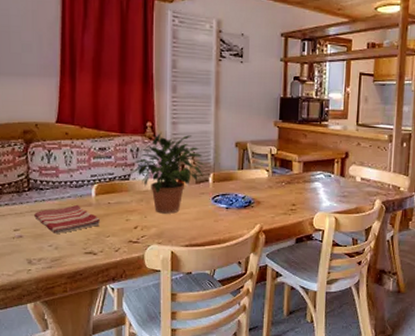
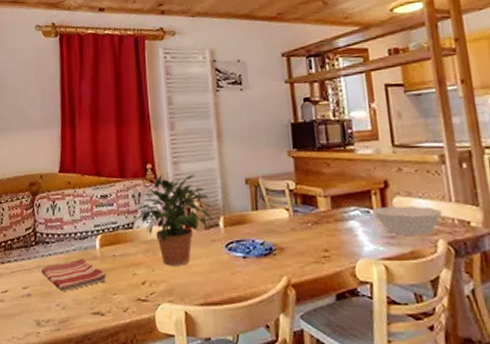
bowl: none [335,172,383,196] -> present [374,205,443,236]

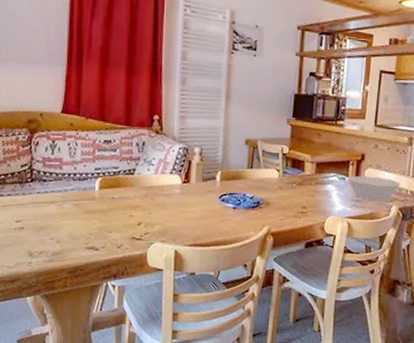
dish towel: present [40,258,107,292] -> none [35,197,104,228]
potted plant: present [134,173,213,266] -> none [135,126,213,212]

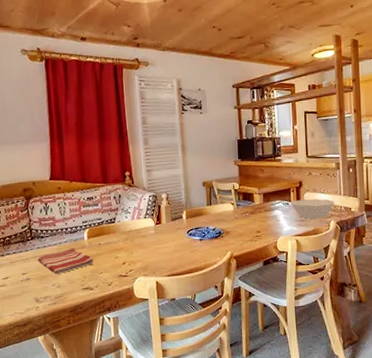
dish towel: none [35,197,104,228] -> present [37,247,94,275]

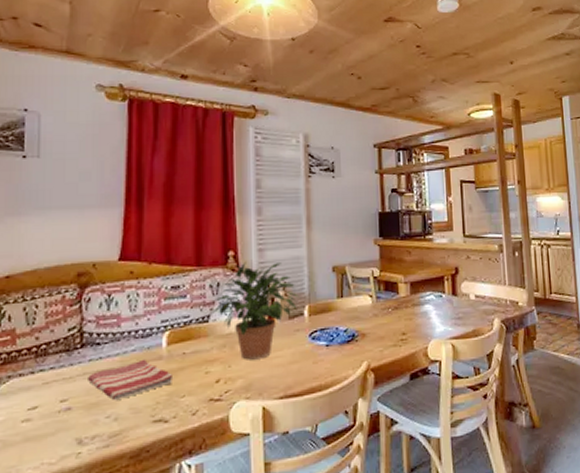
potted plant: none [115,179,178,250] -> present [210,261,298,360]
bowl: present [292,198,335,219] -> none [446,289,499,317]

